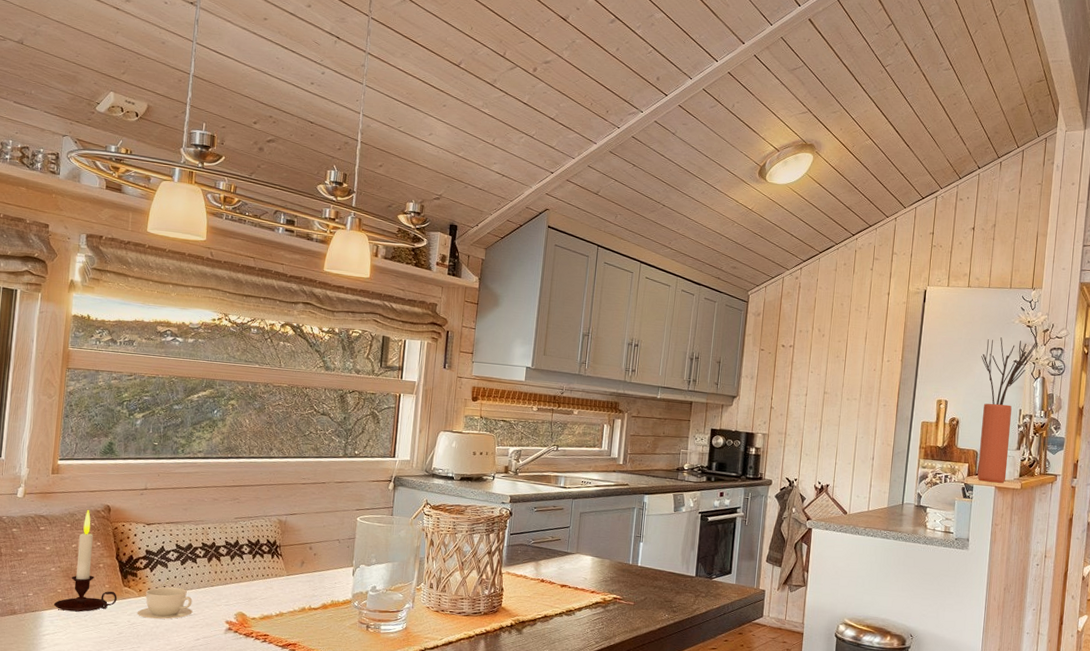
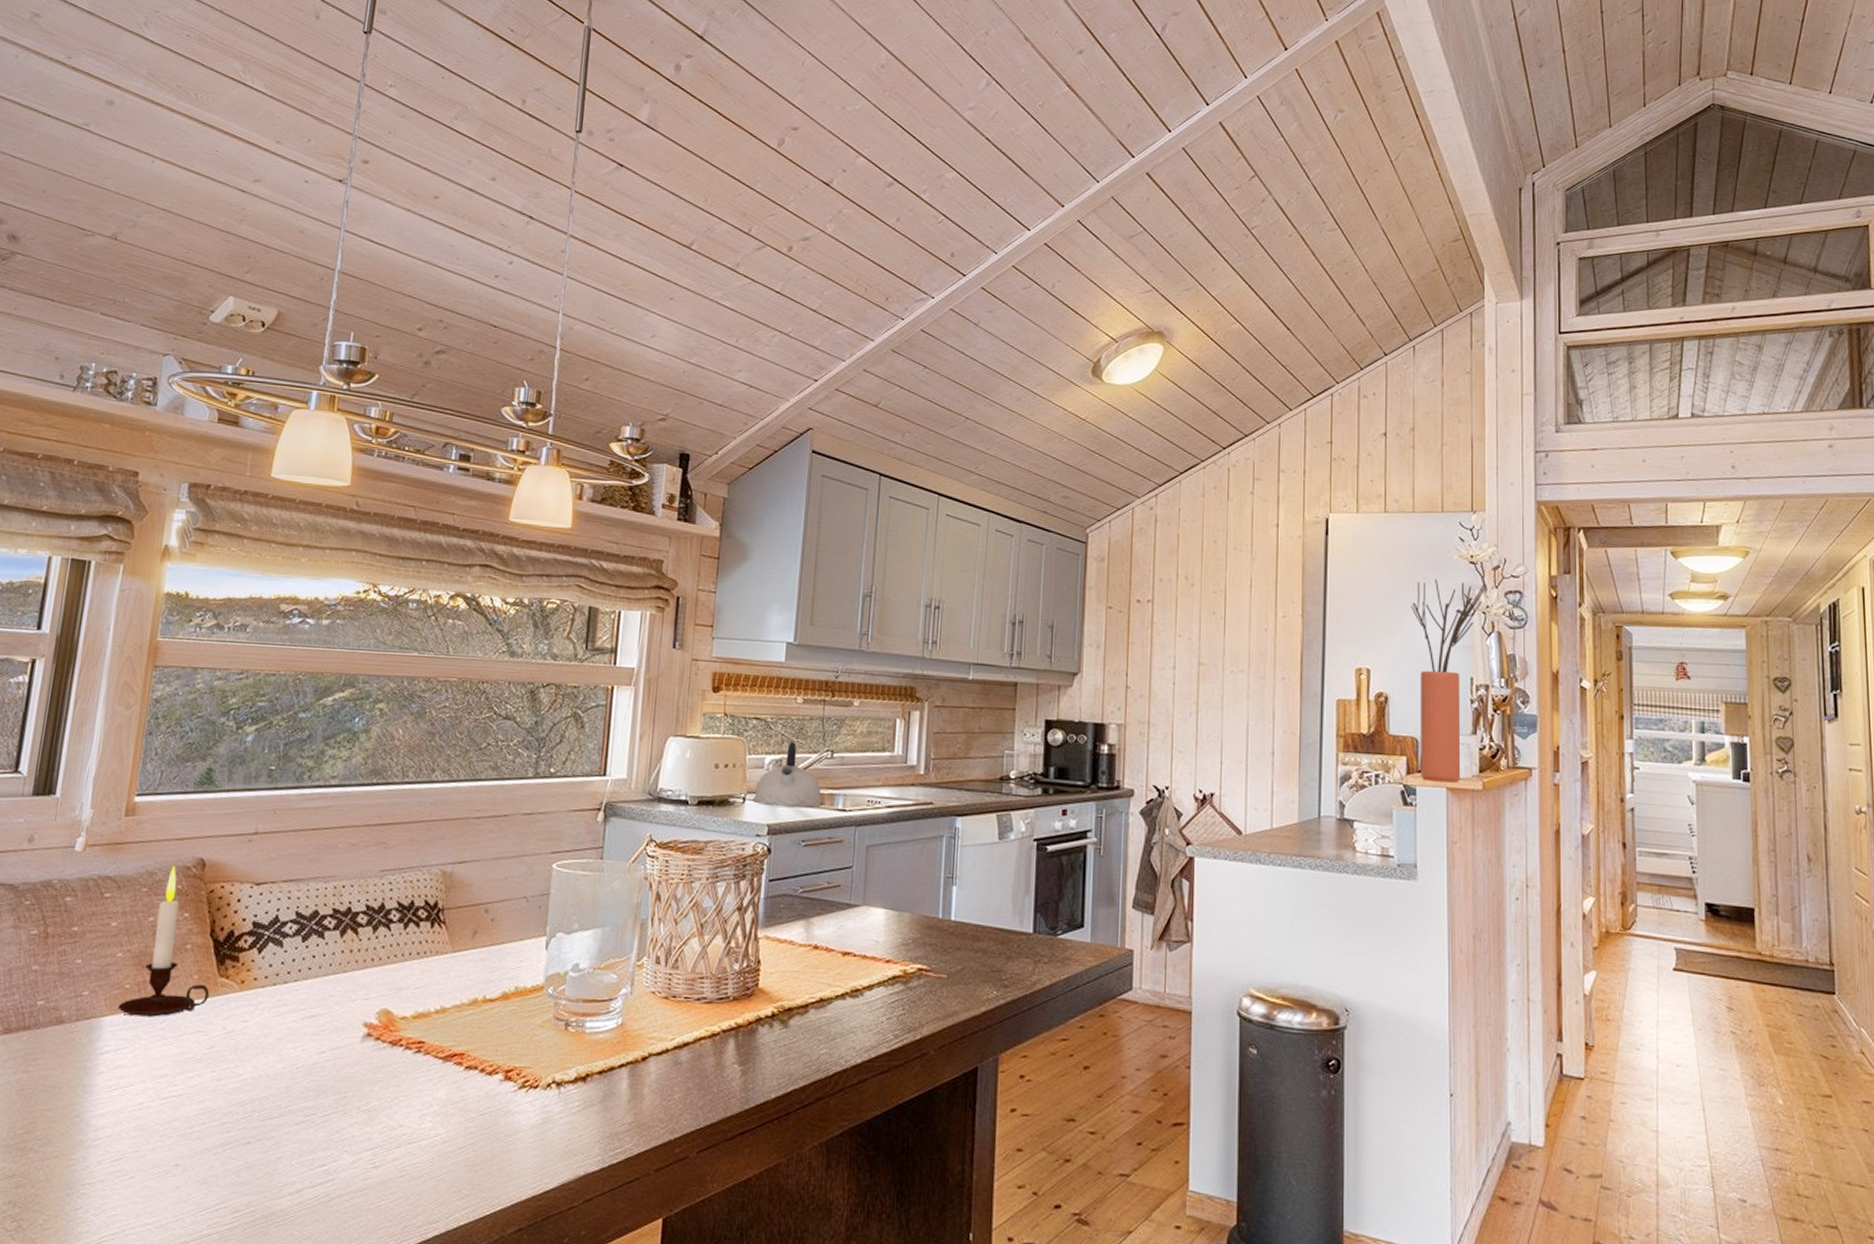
teacup: present [137,587,193,620] -> none [236,974,317,1024]
kettle: none [499,437,550,486] -> present [752,741,823,809]

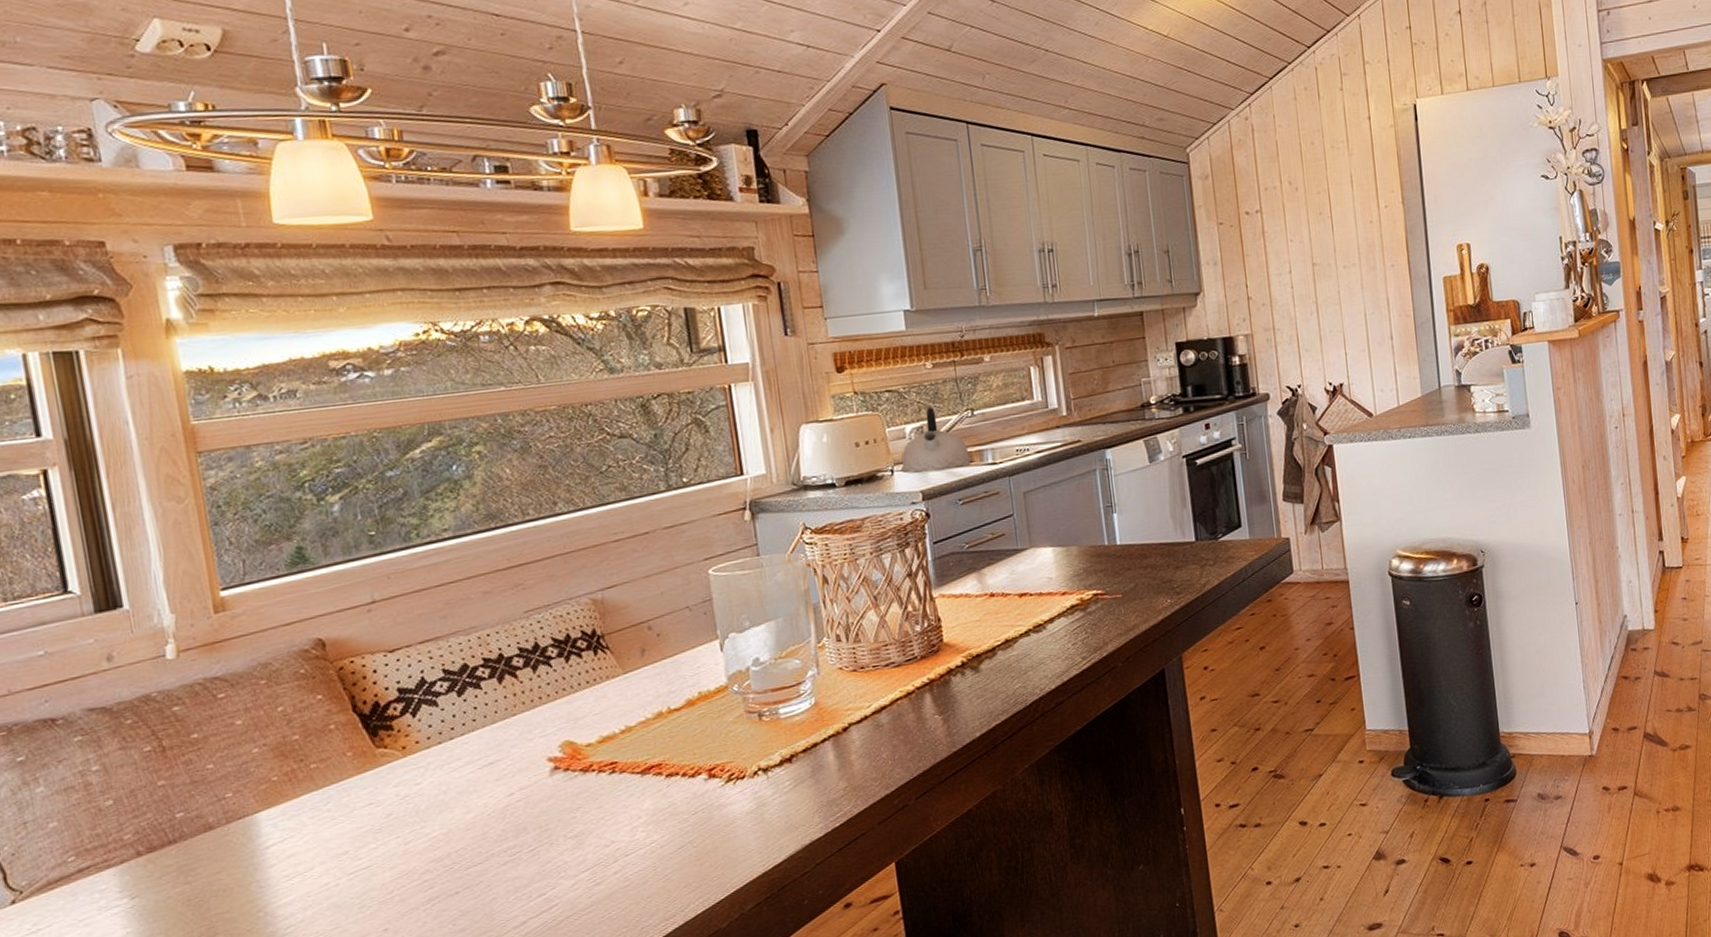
candle: present [117,866,209,1017] -> none [270,652,371,806]
vase: present [1411,579,1487,783] -> none [1500,146,1567,339]

